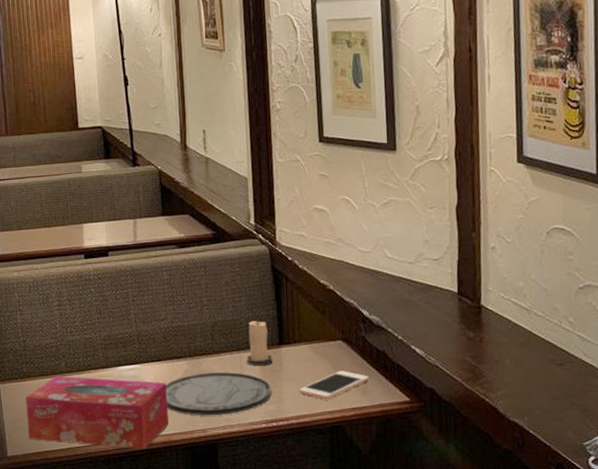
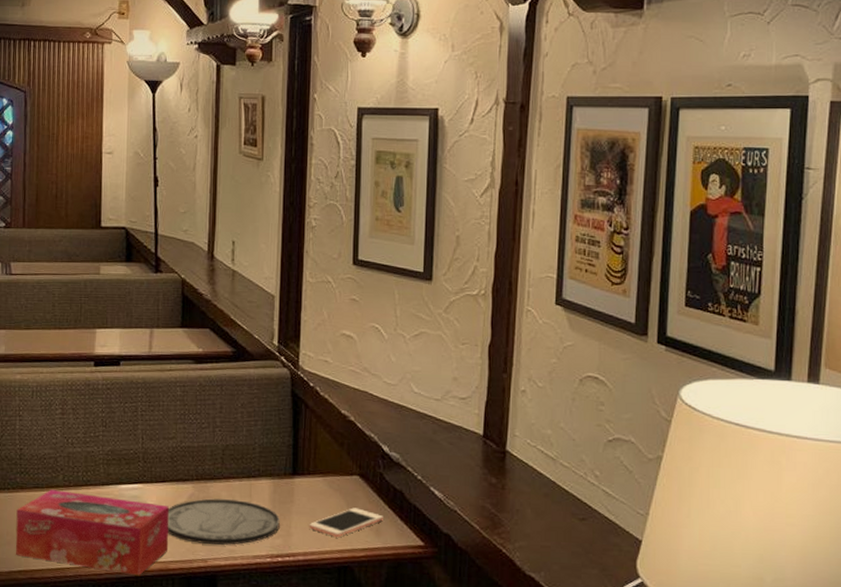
candle: present [246,318,273,366] -> none [256,445,284,496]

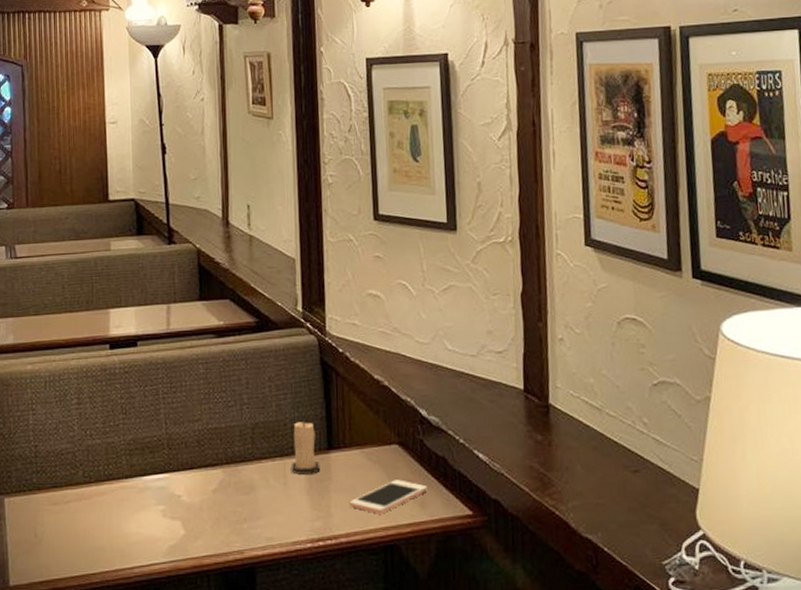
tissue box: present [15,490,169,576] -> none [34,488,201,576]
plate: present [167,498,280,545] -> none [197,482,319,533]
candle: none [256,445,284,496] -> present [291,419,321,474]

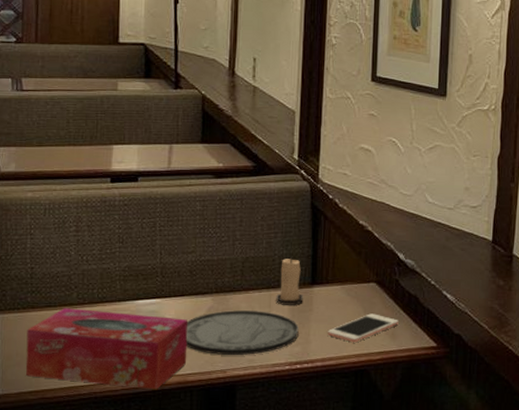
tissue box: none [34,488,201,576] -> present [26,308,188,390]
plate: none [197,482,319,533] -> present [185,310,299,355]

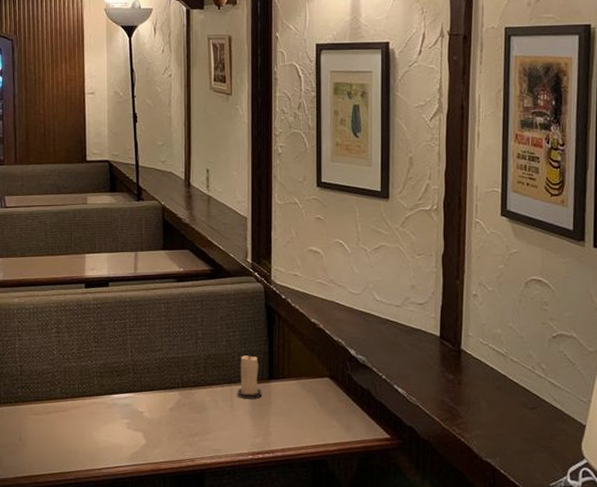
tissue box: present [26,308,188,390] -> none [19,402,159,477]
plate: present [185,310,299,355] -> none [157,404,259,445]
cell phone: present [327,313,399,343] -> none [286,407,353,434]

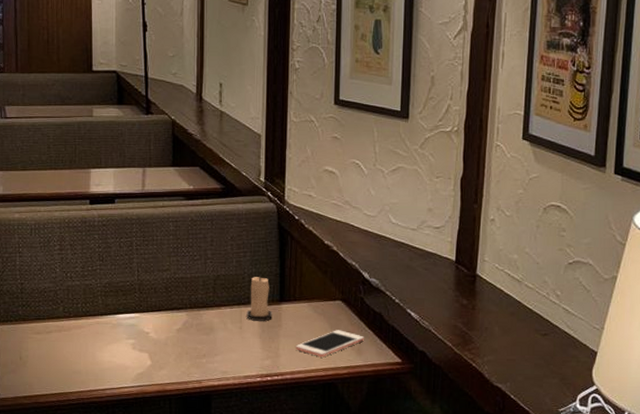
cell phone: none [286,407,353,434] -> present [296,330,364,358]

